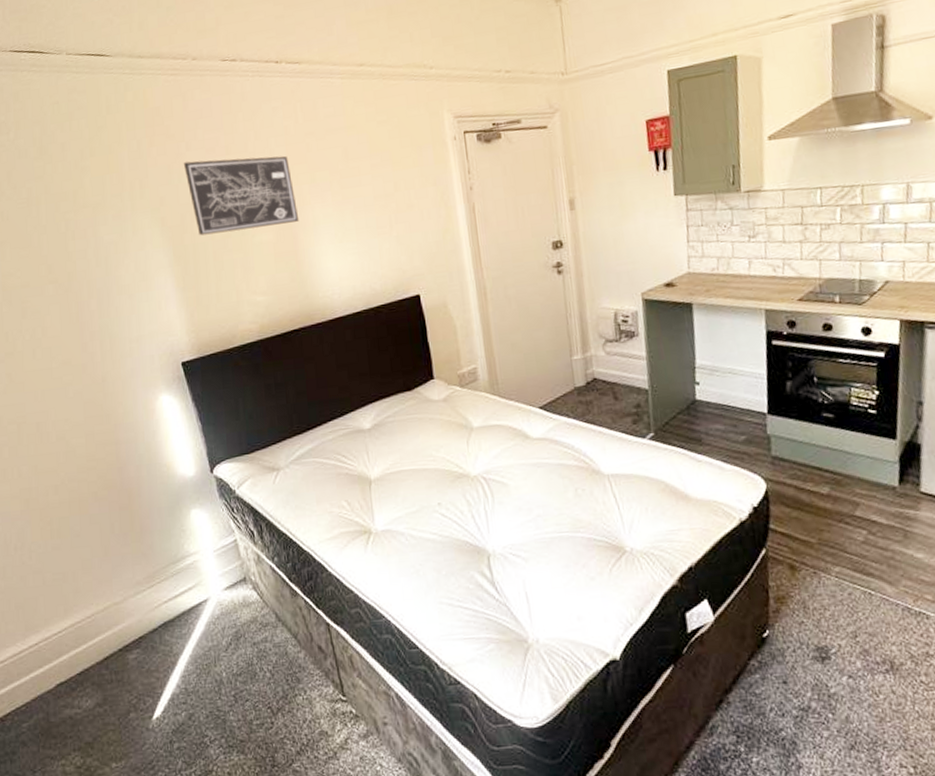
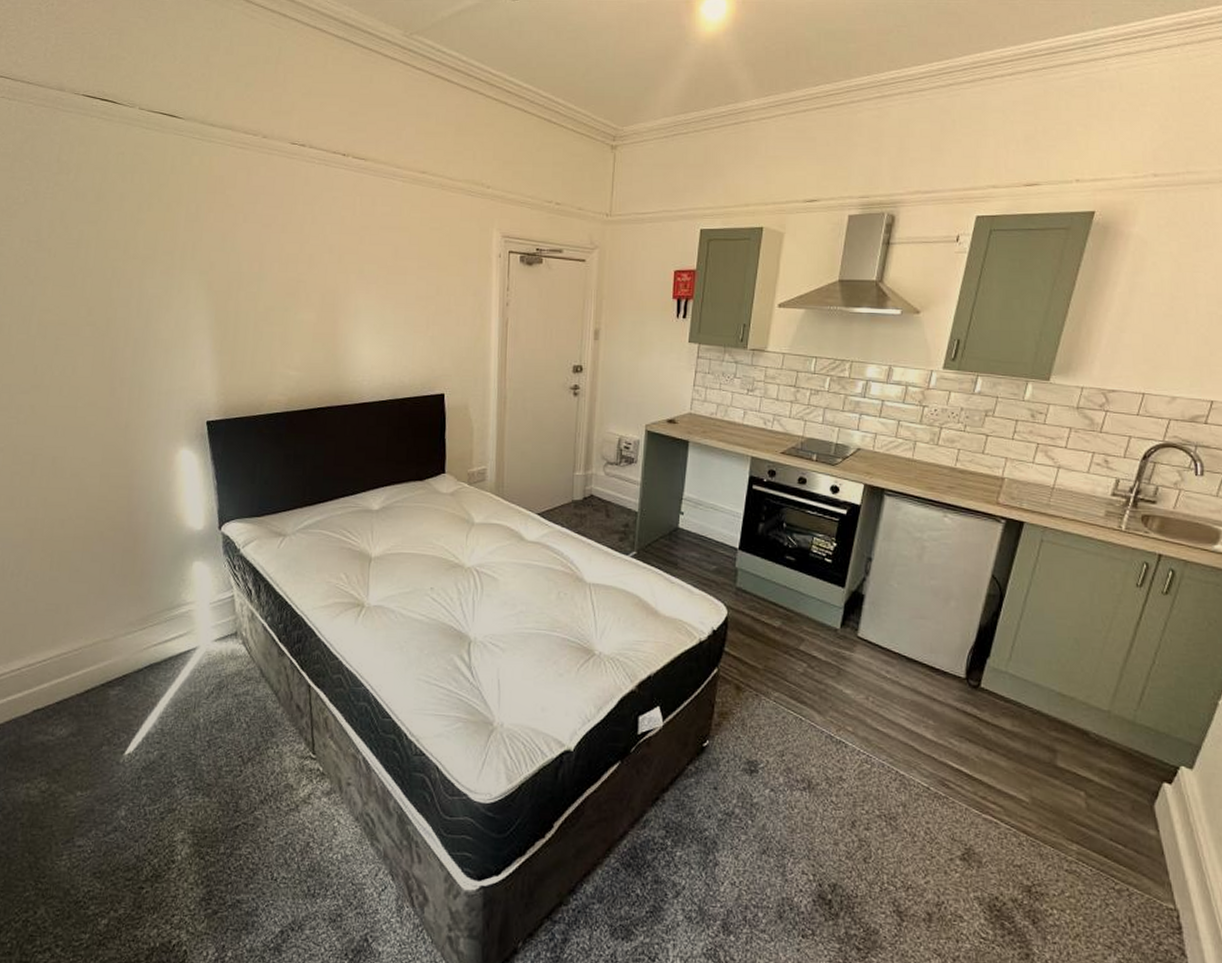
wall art: present [184,155,300,236] -> none [238,233,342,307]

